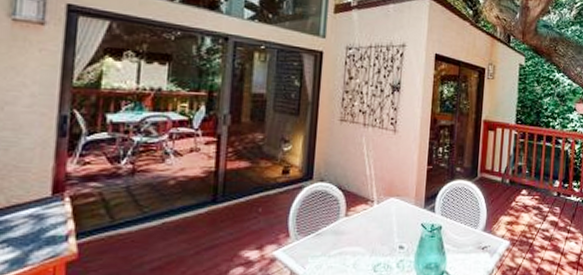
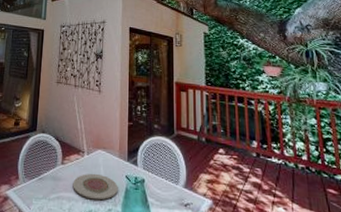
plate: none [358,223,412,252] -> present [73,173,118,201]

